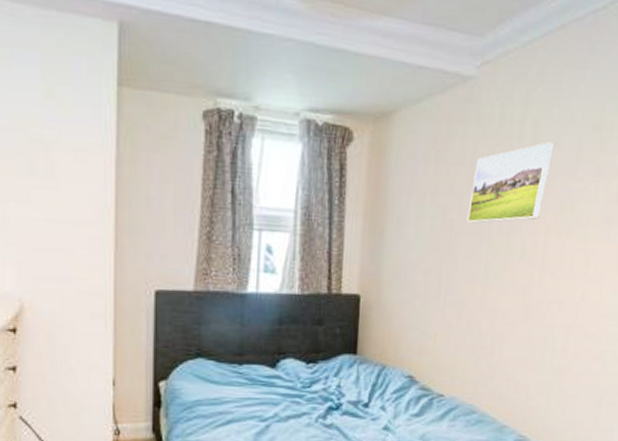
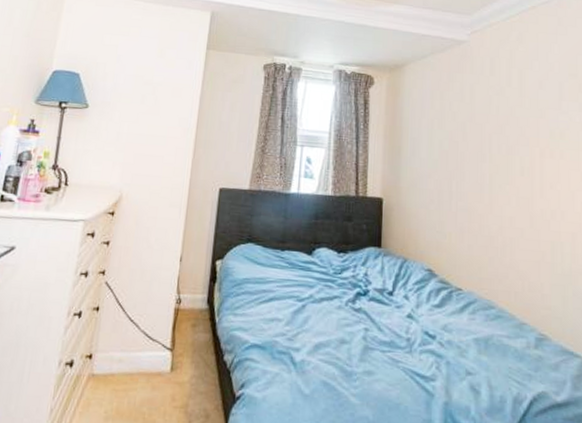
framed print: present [467,142,555,223] -> none [470,85,539,145]

